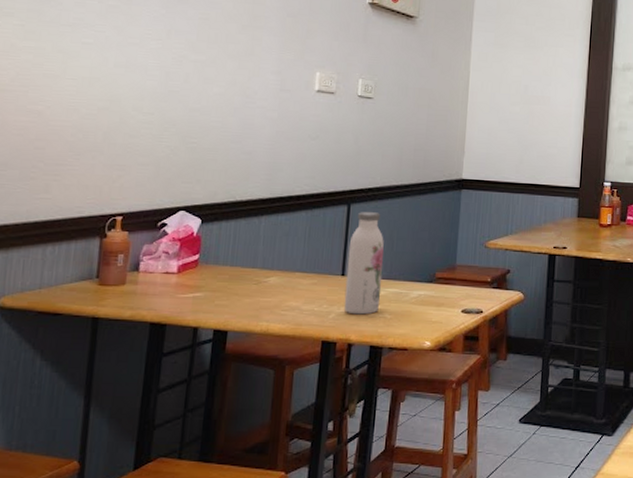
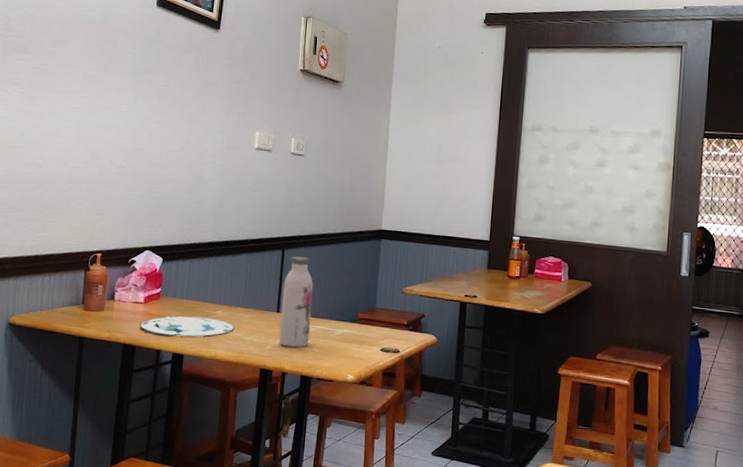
plate: none [172,286,290,310] -> present [140,316,234,337]

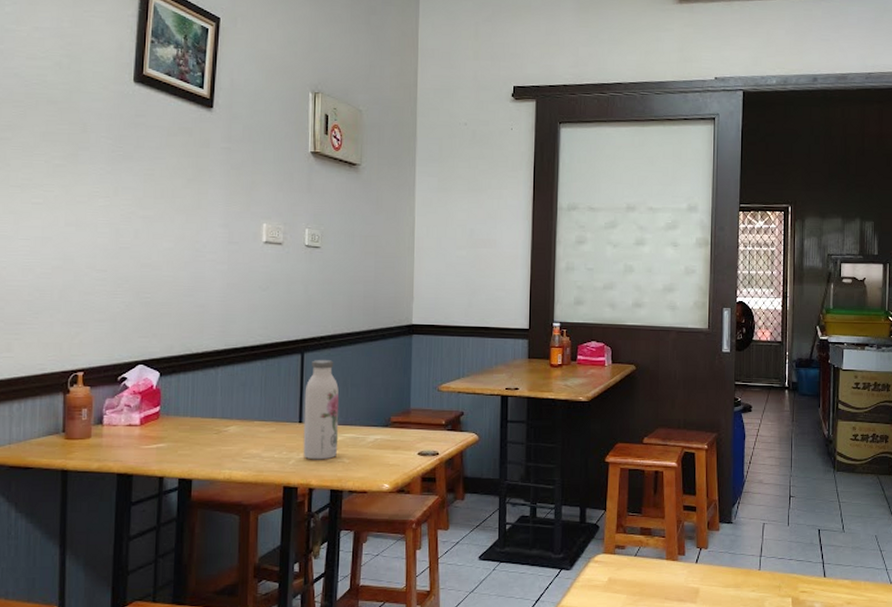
plate: present [140,316,234,337] -> none [137,436,250,459]

